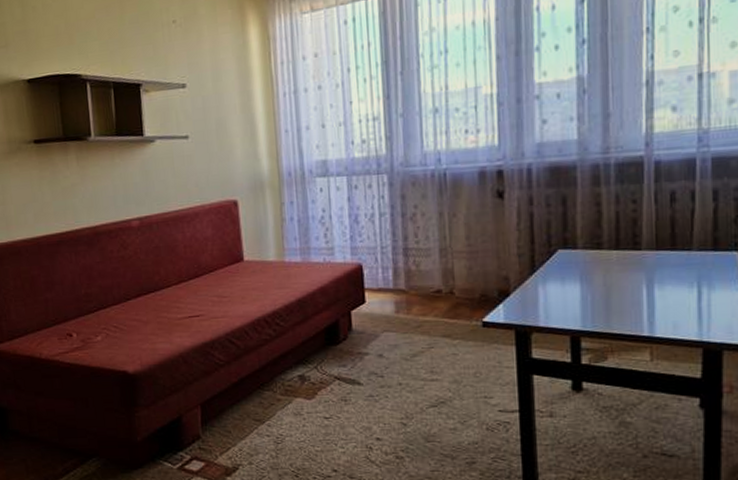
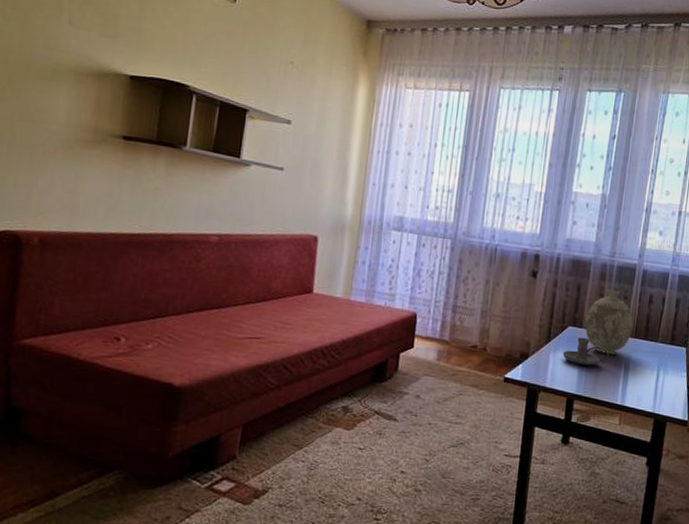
candle holder: none [555,260,624,294] -> present [562,337,610,366]
decorative vase: none [580,194,652,276] -> present [585,289,634,354]

